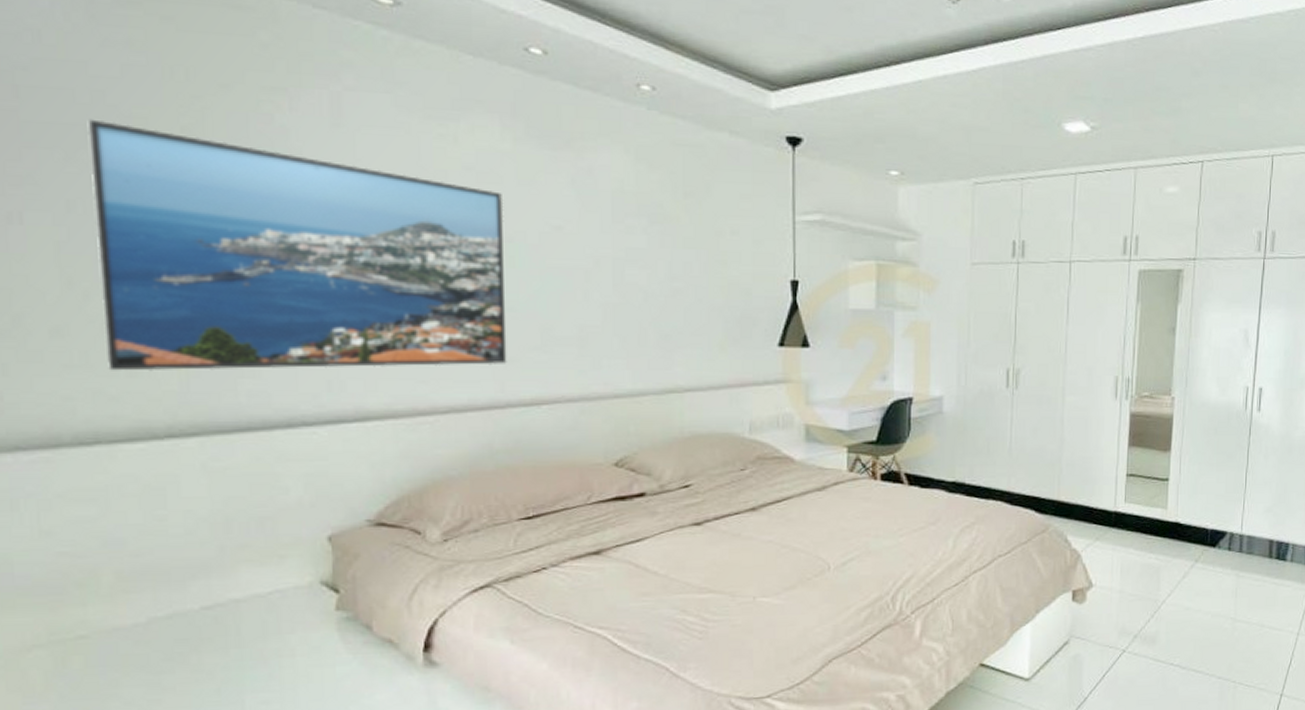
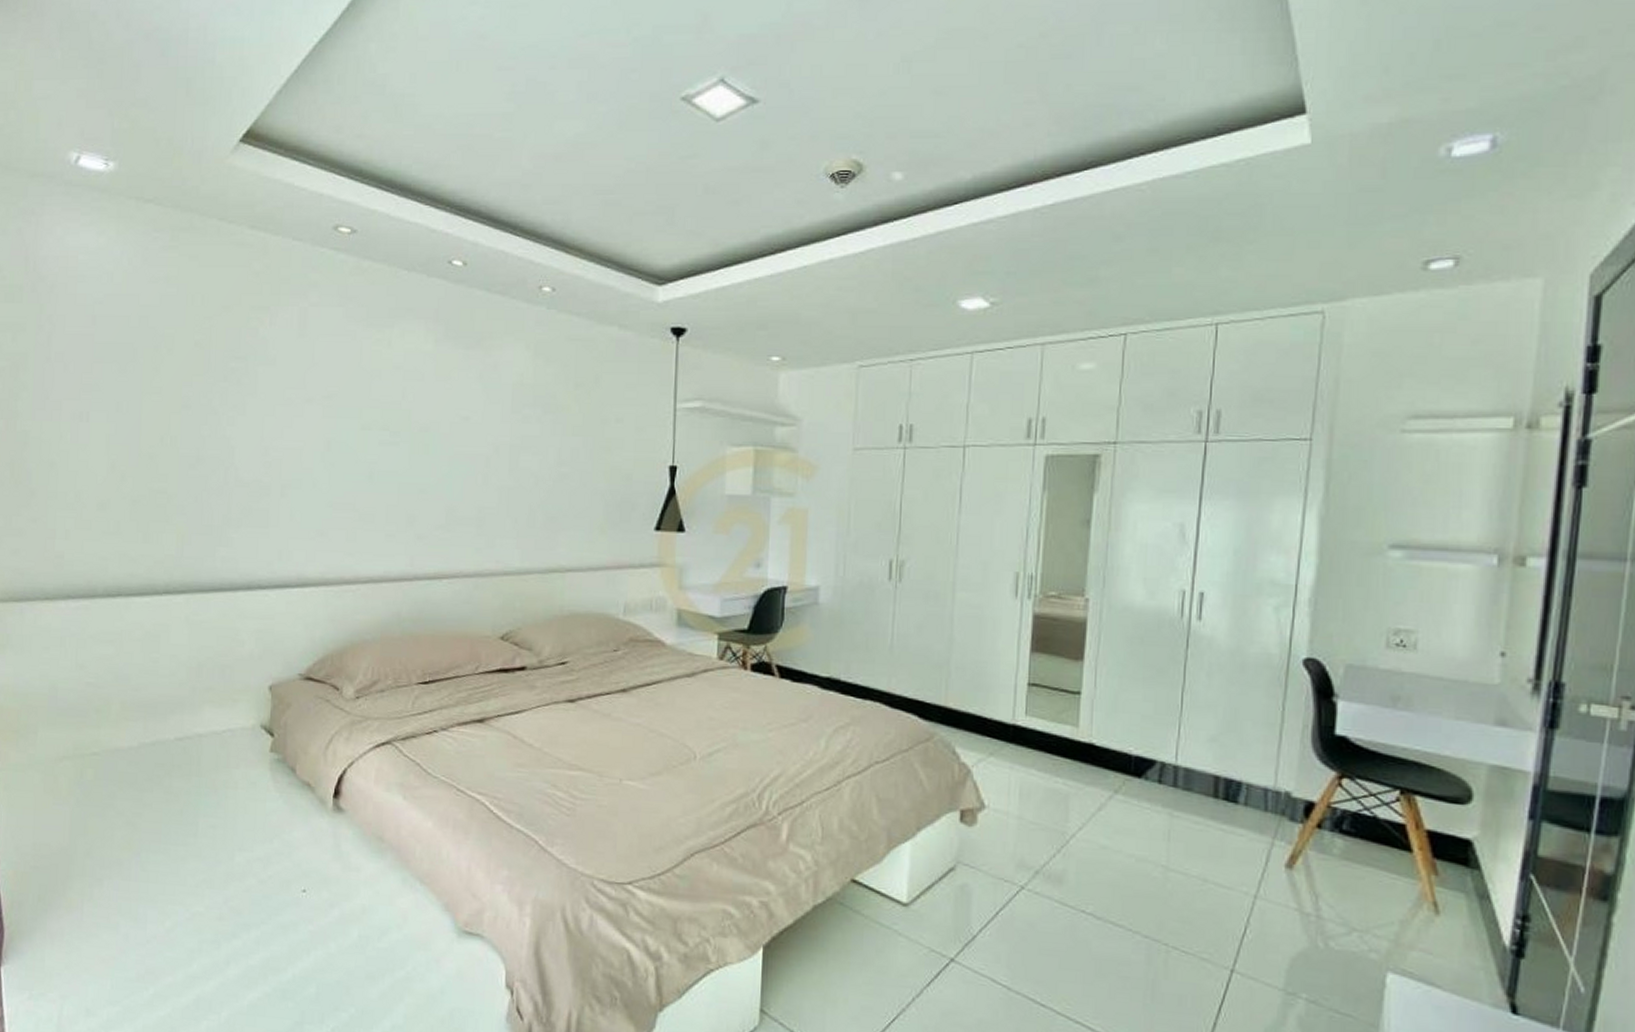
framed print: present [87,119,507,371] -> none [131,338,424,542]

